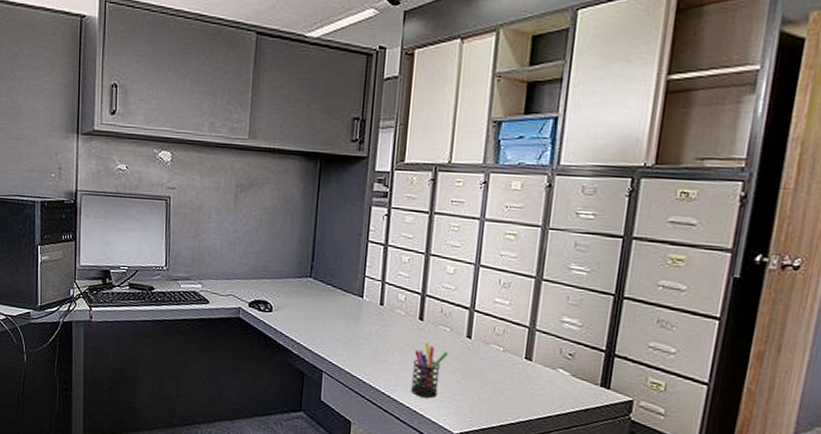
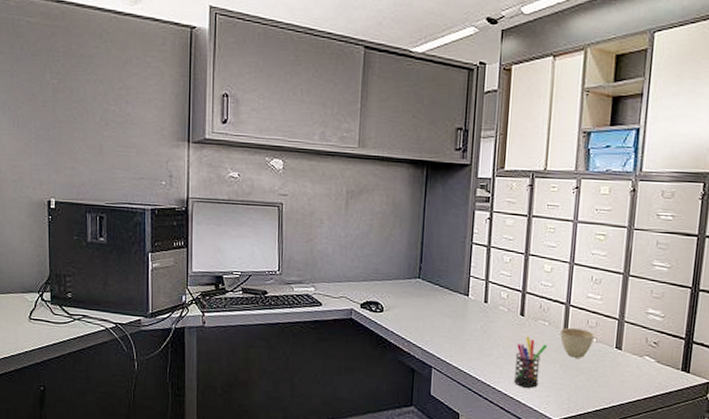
cup: none [462,334,502,368] -> present [559,327,595,358]

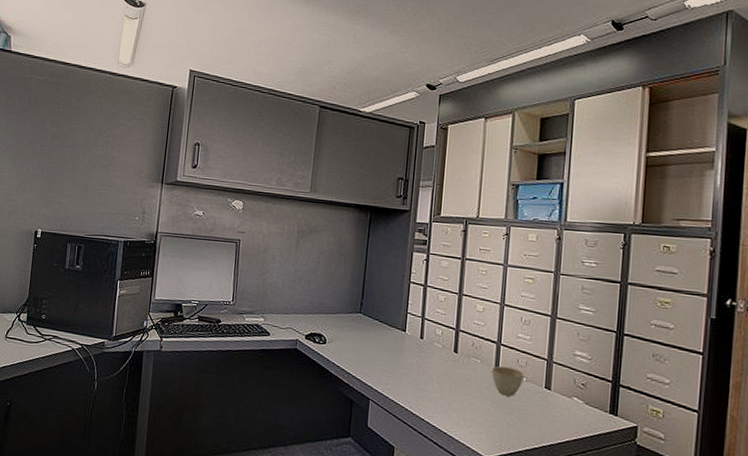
pen holder: present [513,336,547,388] -> none [446,373,479,425]

